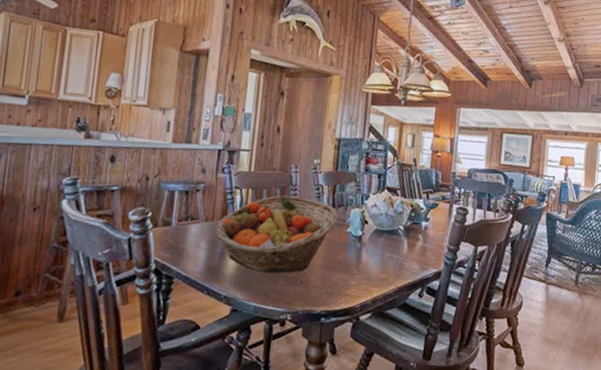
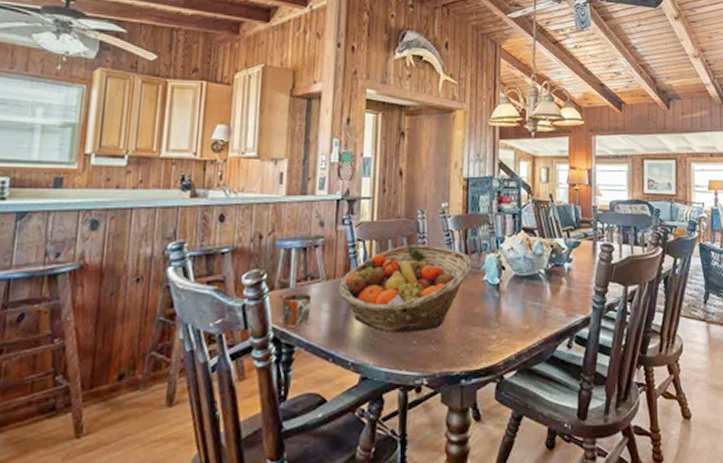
mug: none [162,231,192,261] -> present [280,294,312,327]

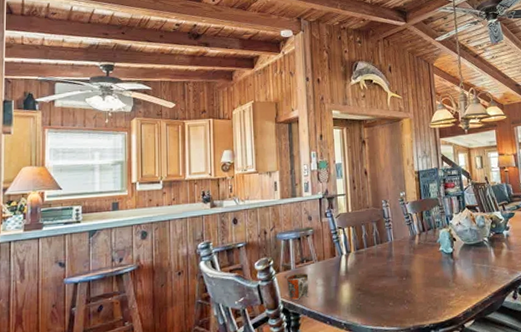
fruit basket: present [338,244,472,332] -> none [327,227,429,298]

